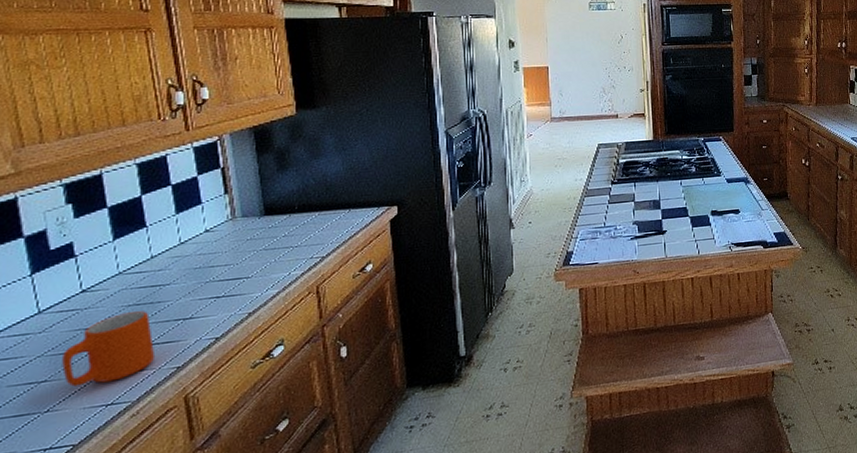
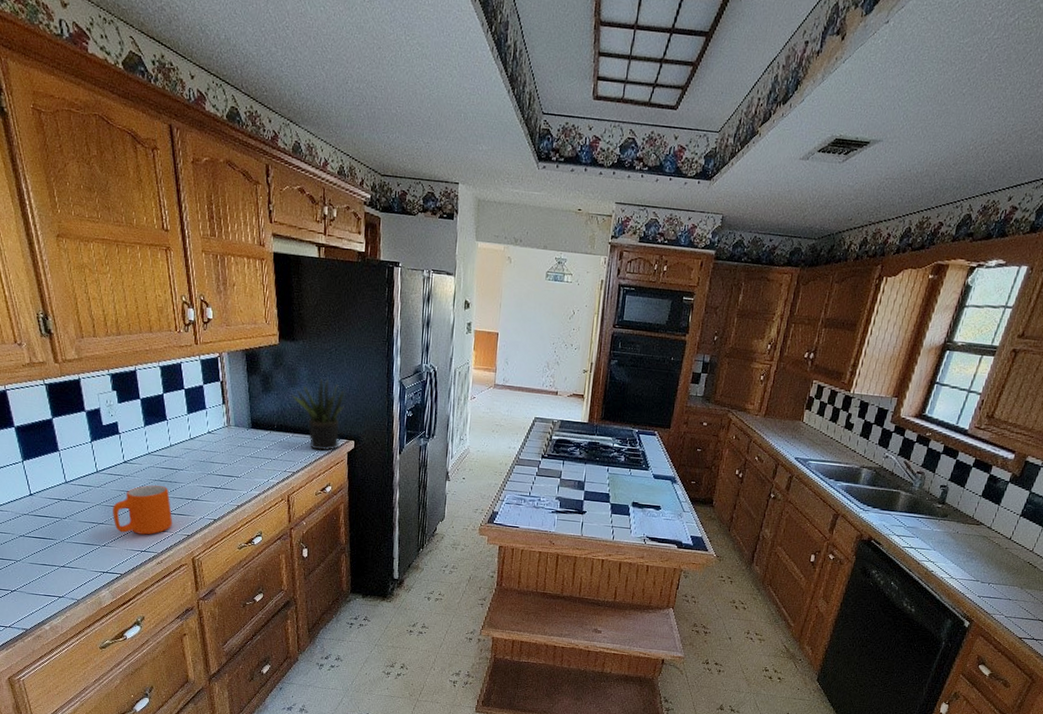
potted plant: none [314,143,382,225] -> present [291,379,344,451]

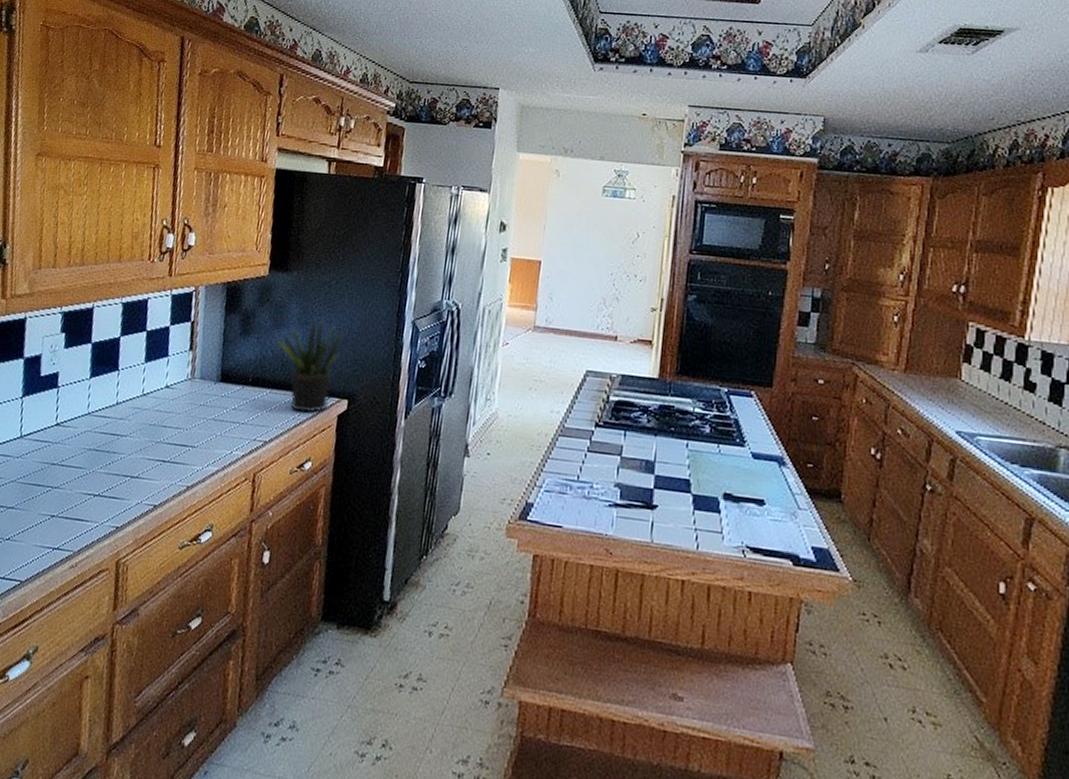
mug: present [113,485,173,535] -> none [26,456,104,526]

